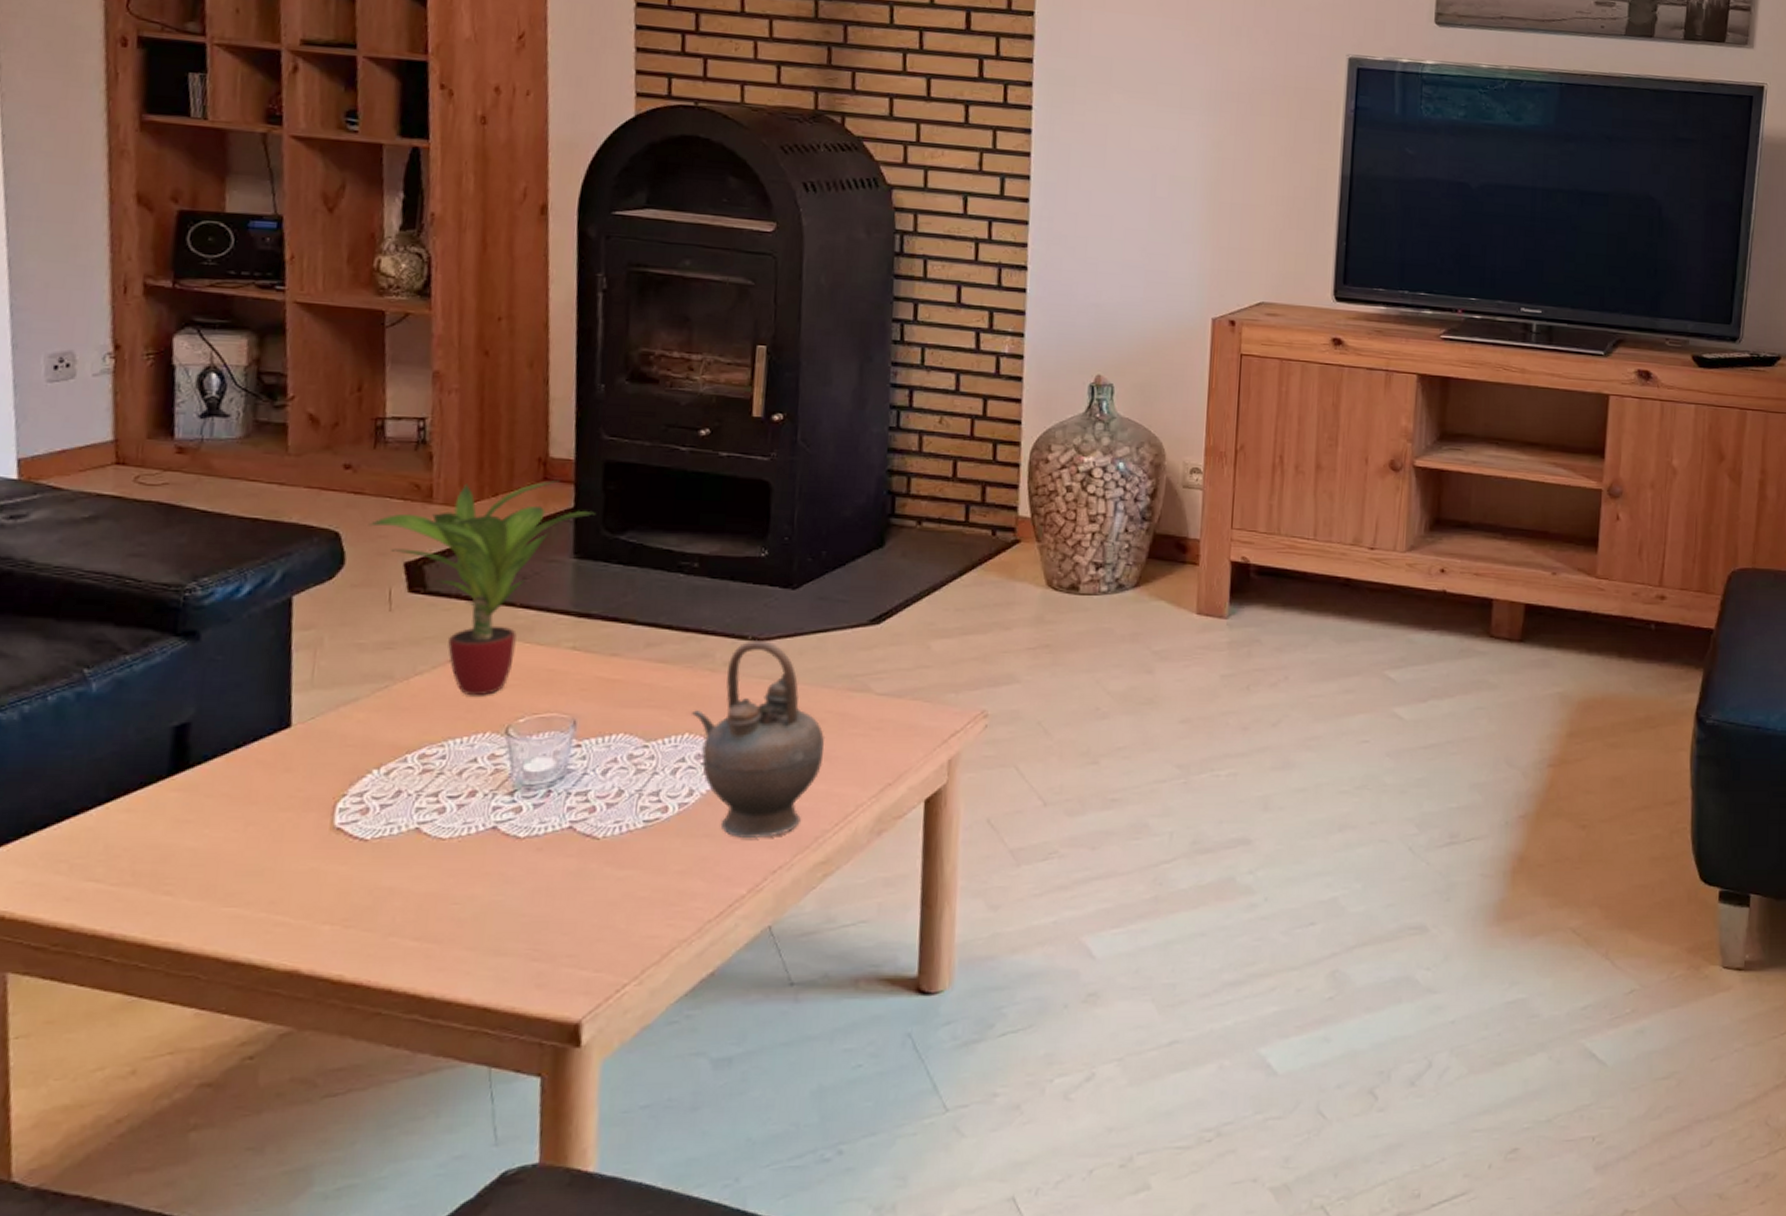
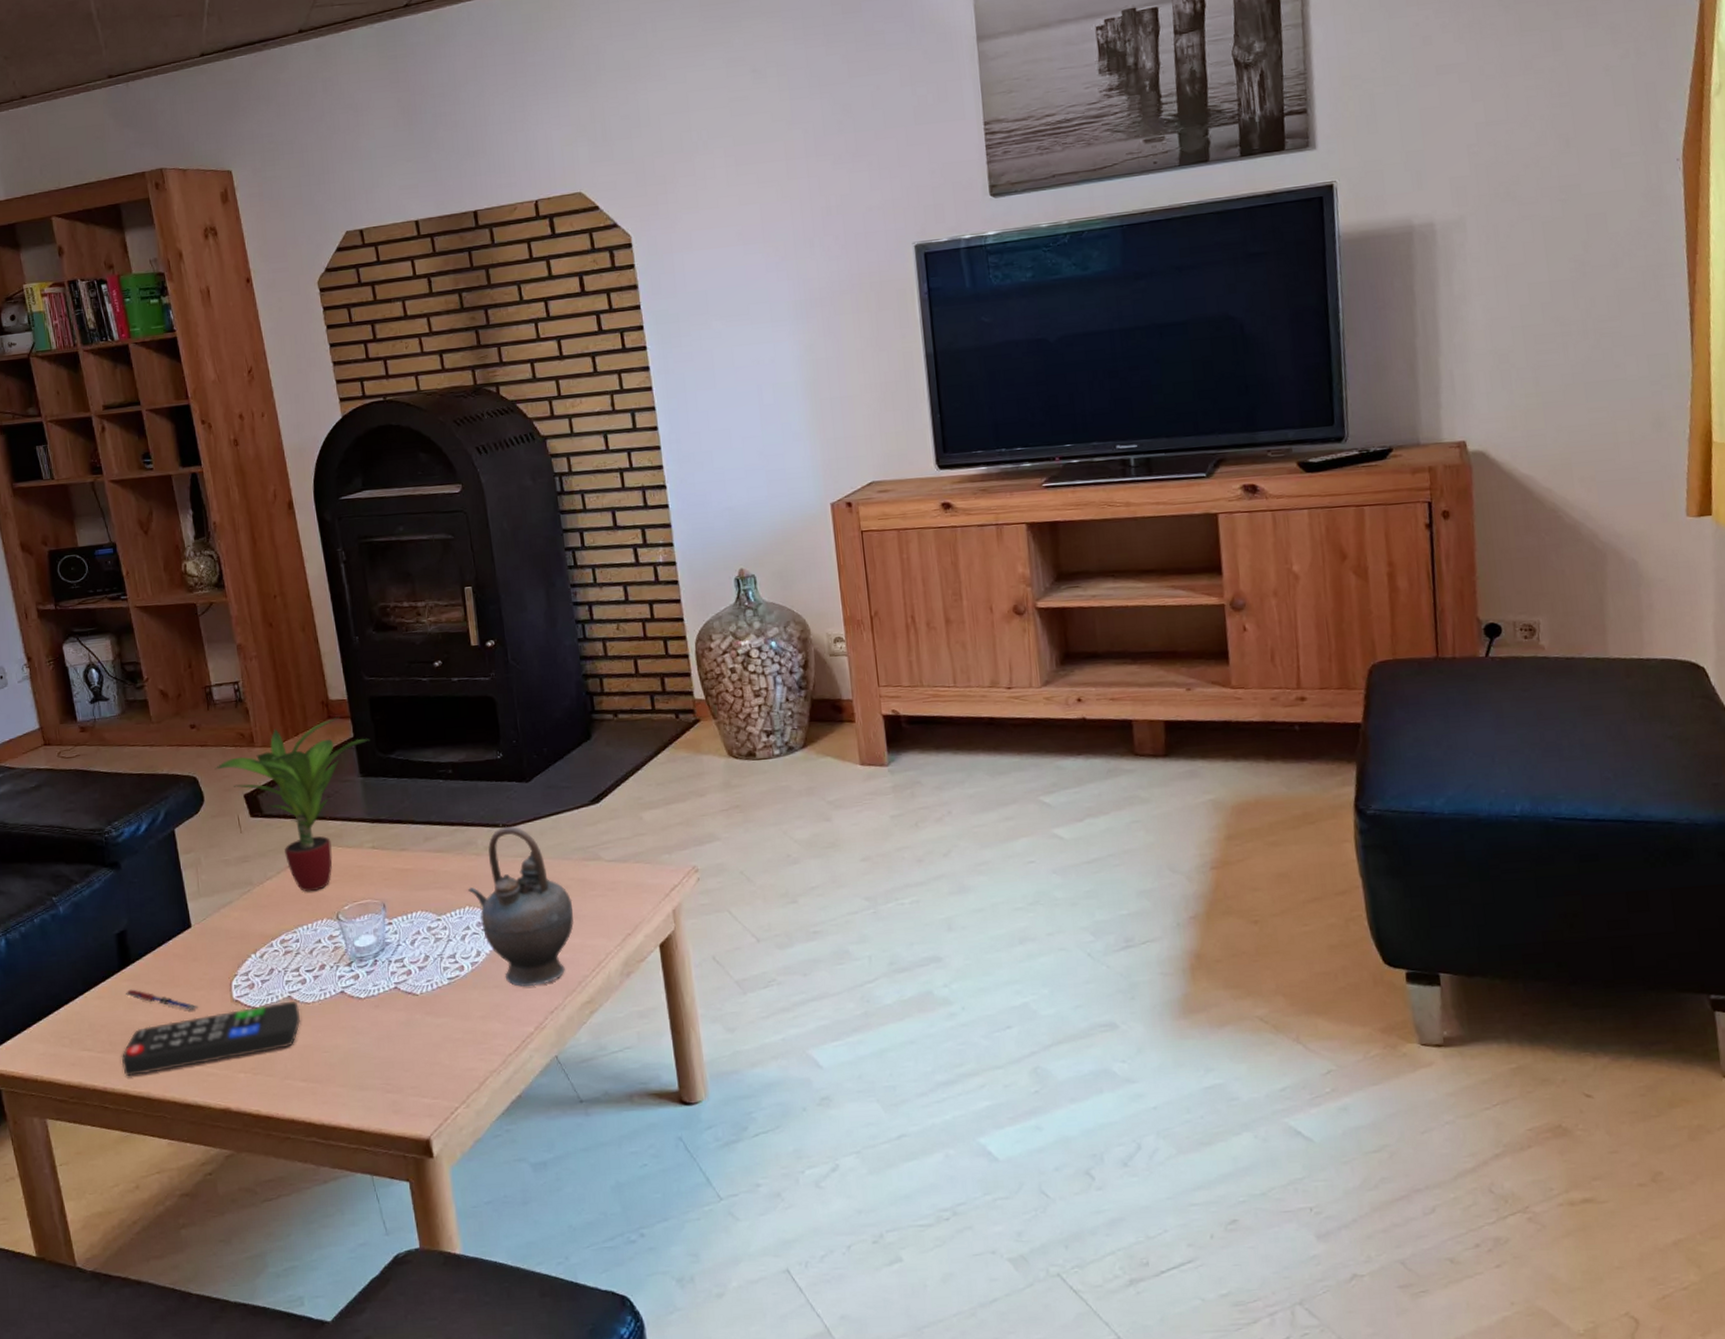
remote control: none [144,834,430,921] -> present [121,1000,301,1077]
pen: none [172,802,281,838] -> present [126,989,199,1011]

